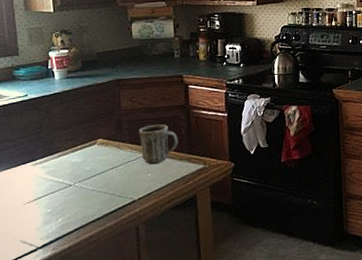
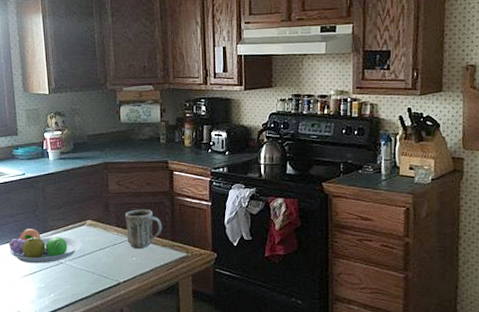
fruit bowl: none [9,151,92,189] -> present [9,228,81,264]

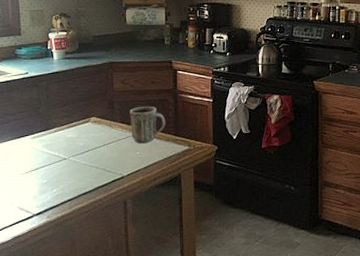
fruit bowl: present [9,228,81,264] -> none [10,125,85,160]

